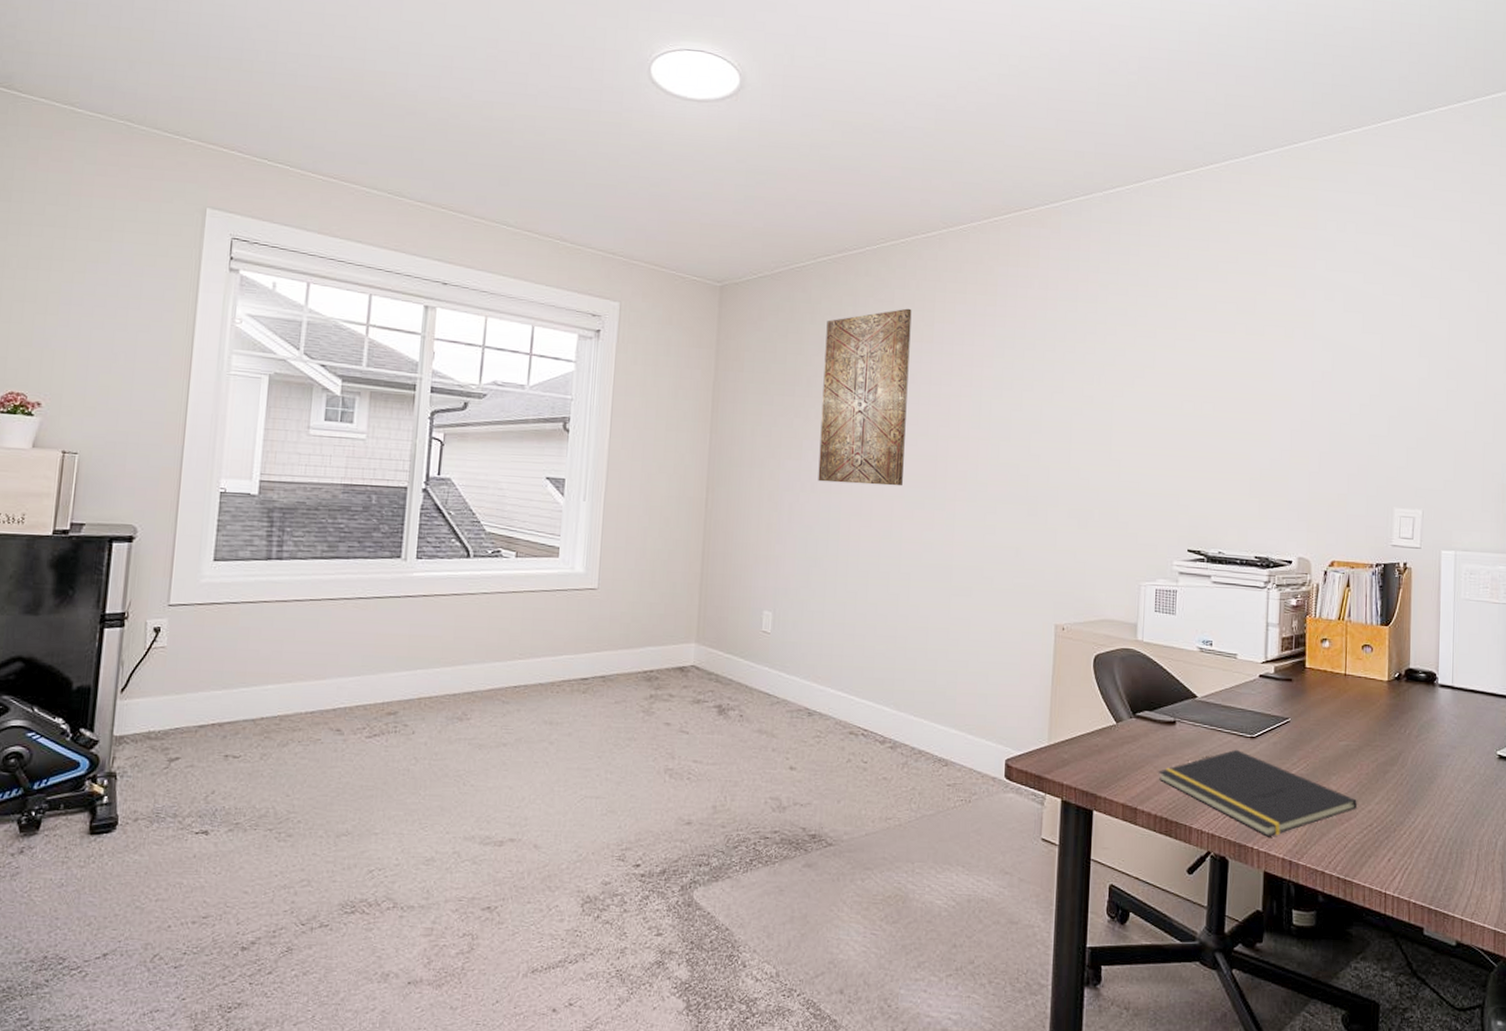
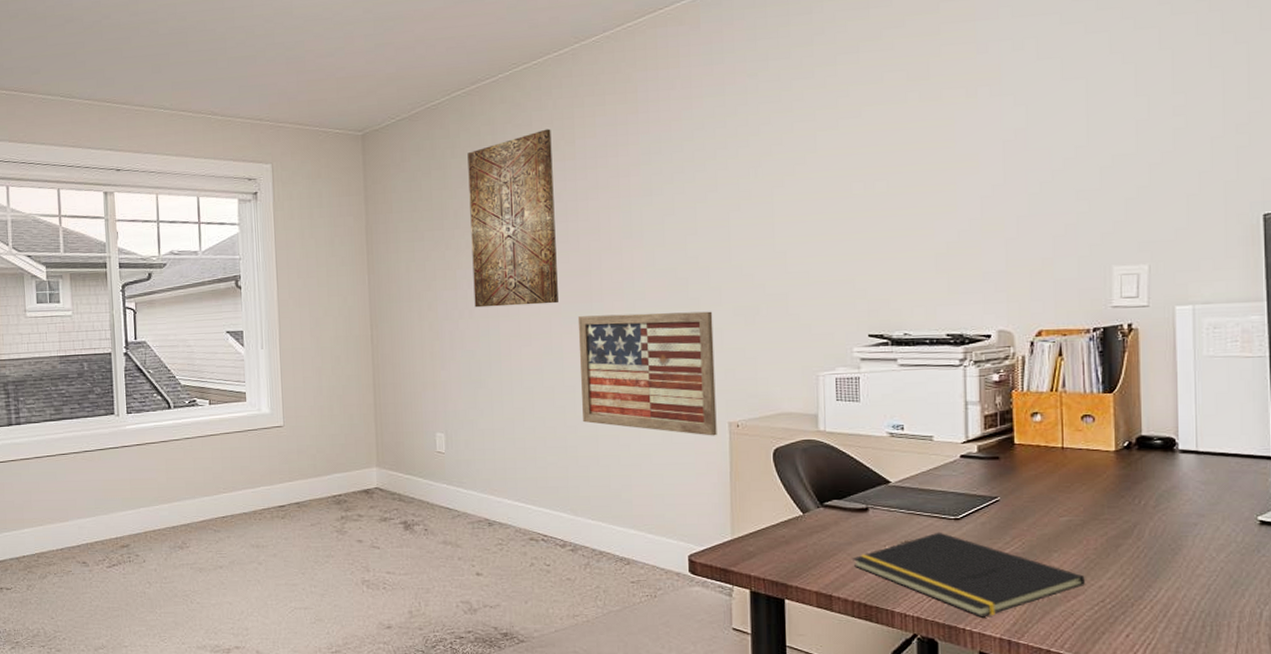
wall art: none [915,502,1049,638] -> present [577,311,717,436]

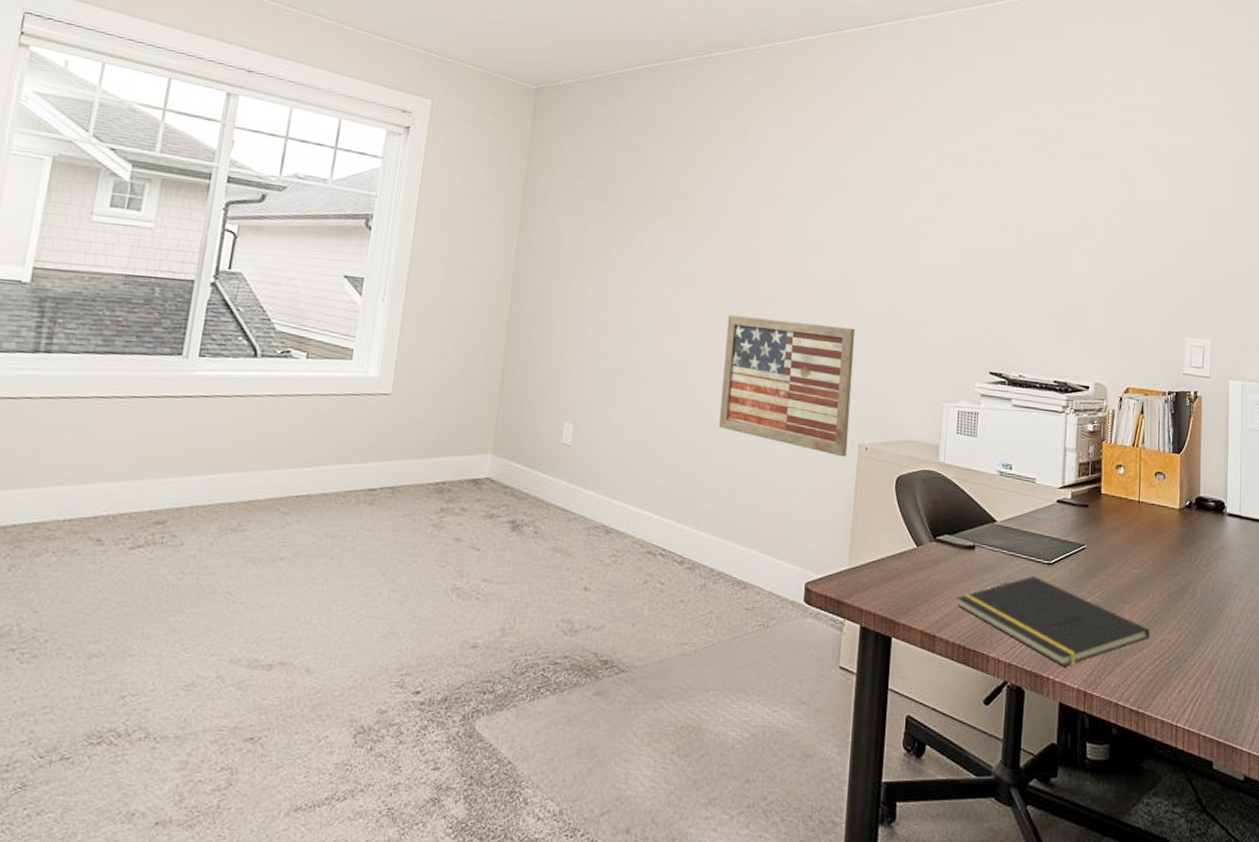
wall art: present [467,129,558,308] -> none [625,120,727,299]

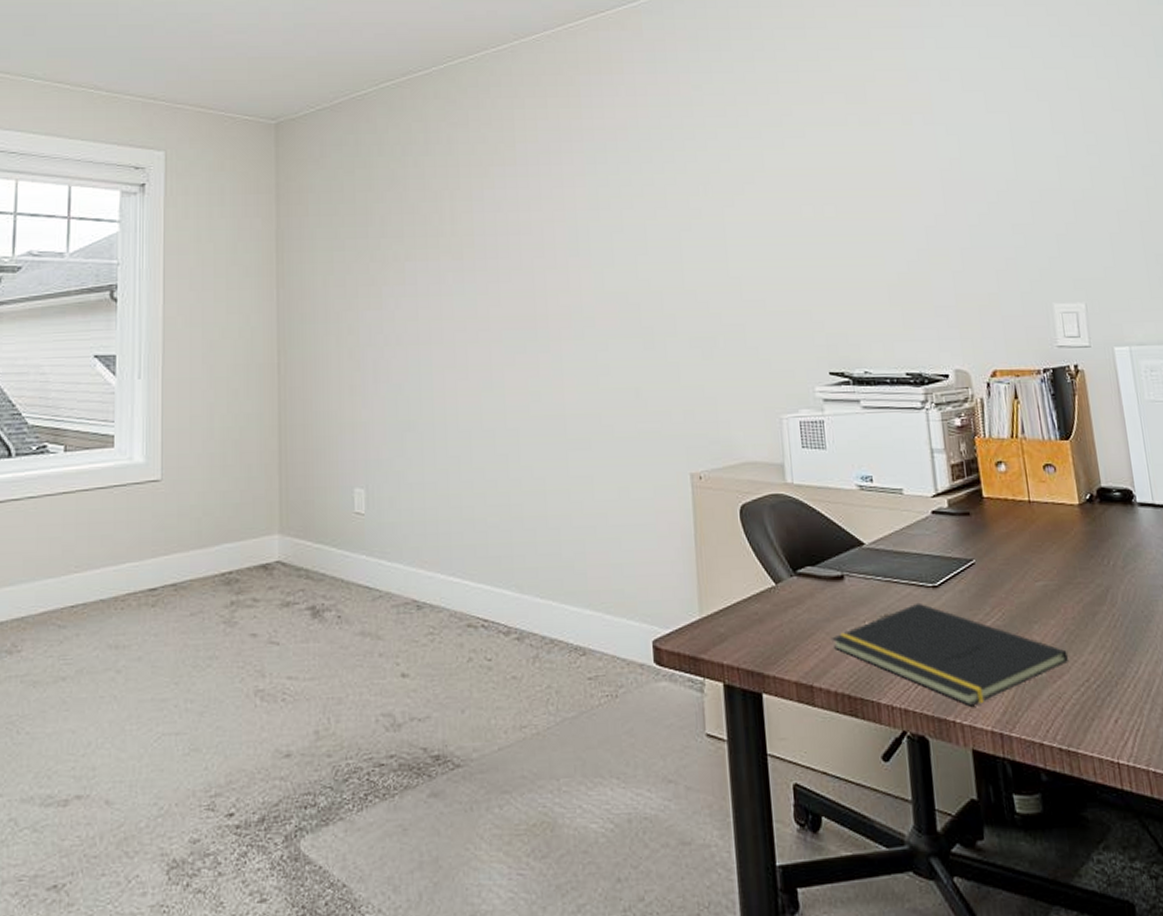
wall art: present [719,315,855,457] -> none [520,342,679,491]

